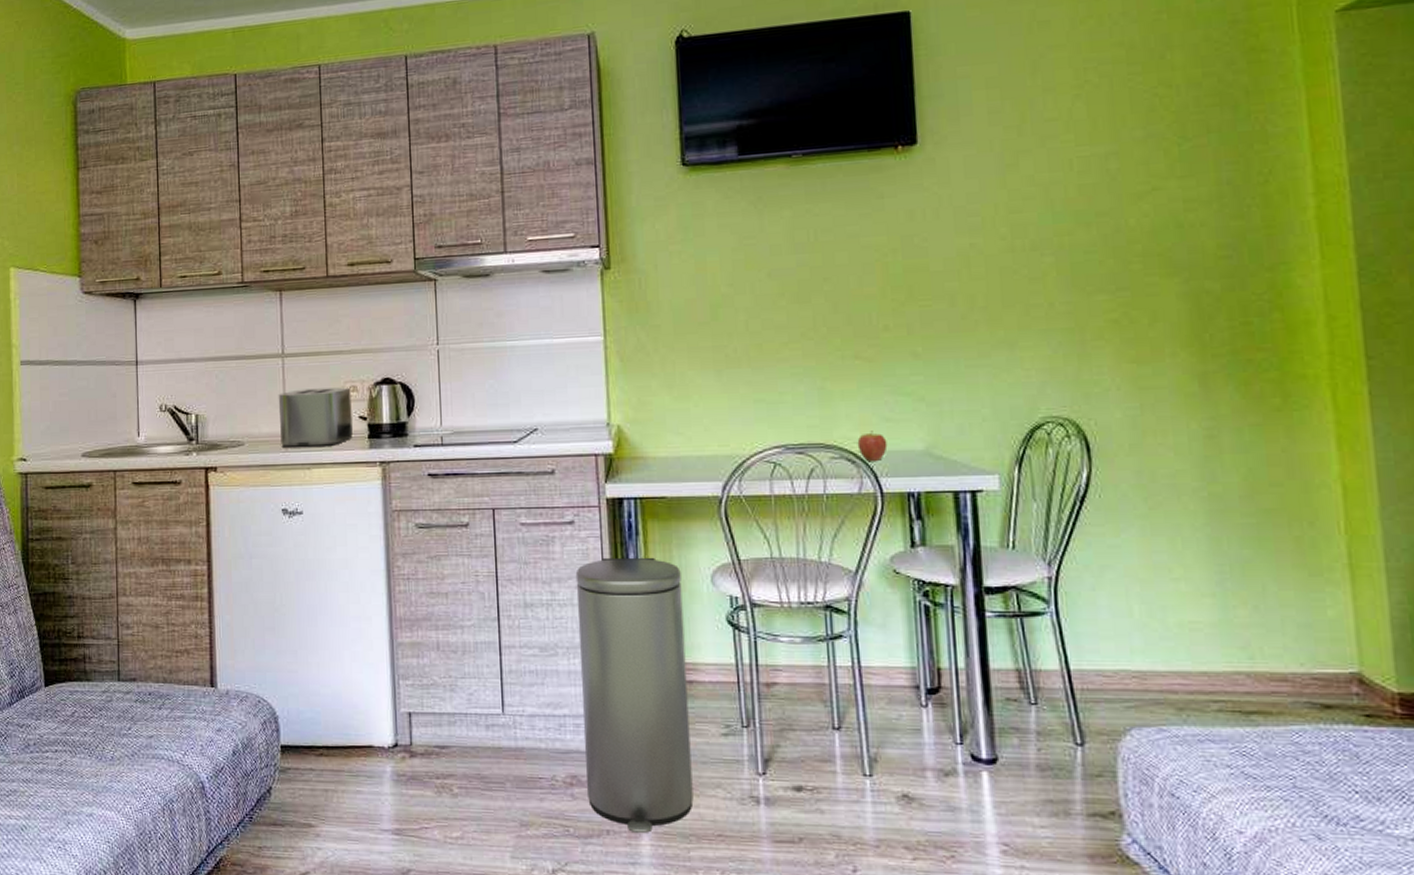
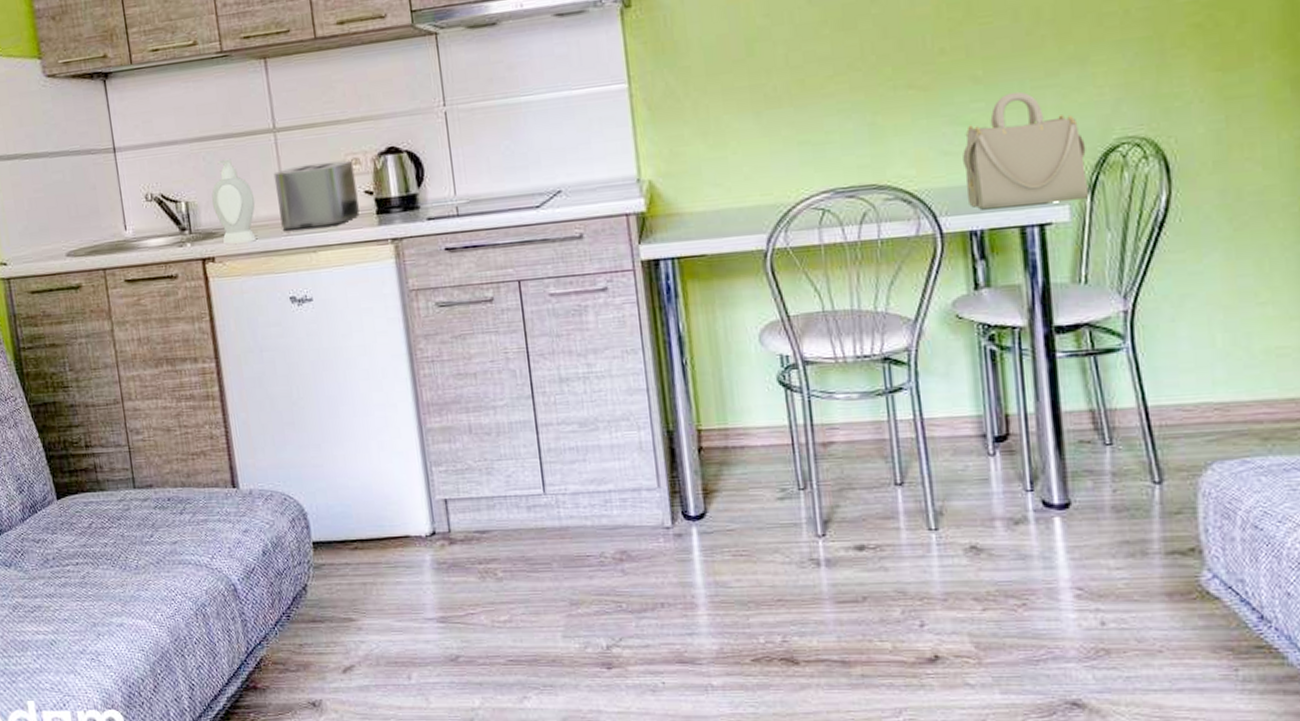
soap bottle: none [220,378,259,457] -> present [211,158,256,246]
pedal bin: present [575,557,694,833] -> none [612,320,751,603]
fruit: present [857,431,888,462] -> none [913,166,947,201]
handbag: none [903,368,1016,474] -> present [963,91,1088,210]

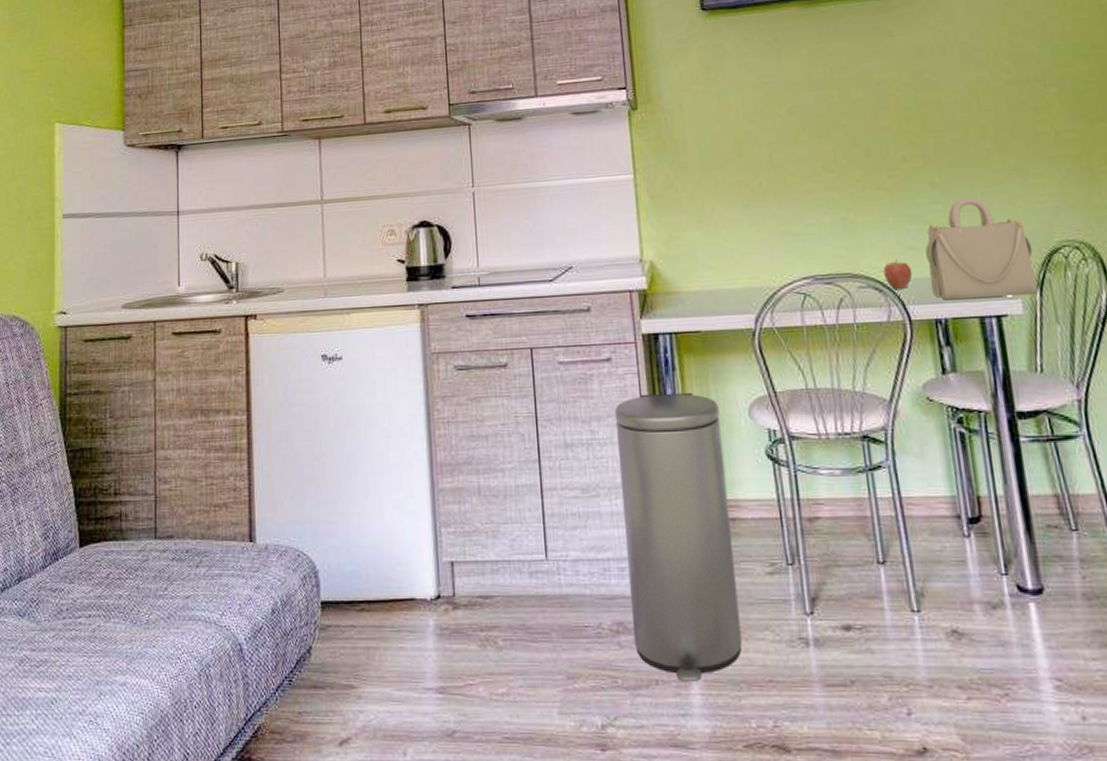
soap bottle: present [211,158,256,246] -> none [260,225,299,305]
toaster: present [273,160,360,232] -> none [317,231,391,294]
pedal bin: none [612,320,751,603] -> present [614,392,742,681]
fruit: none [913,166,947,201] -> present [883,259,913,290]

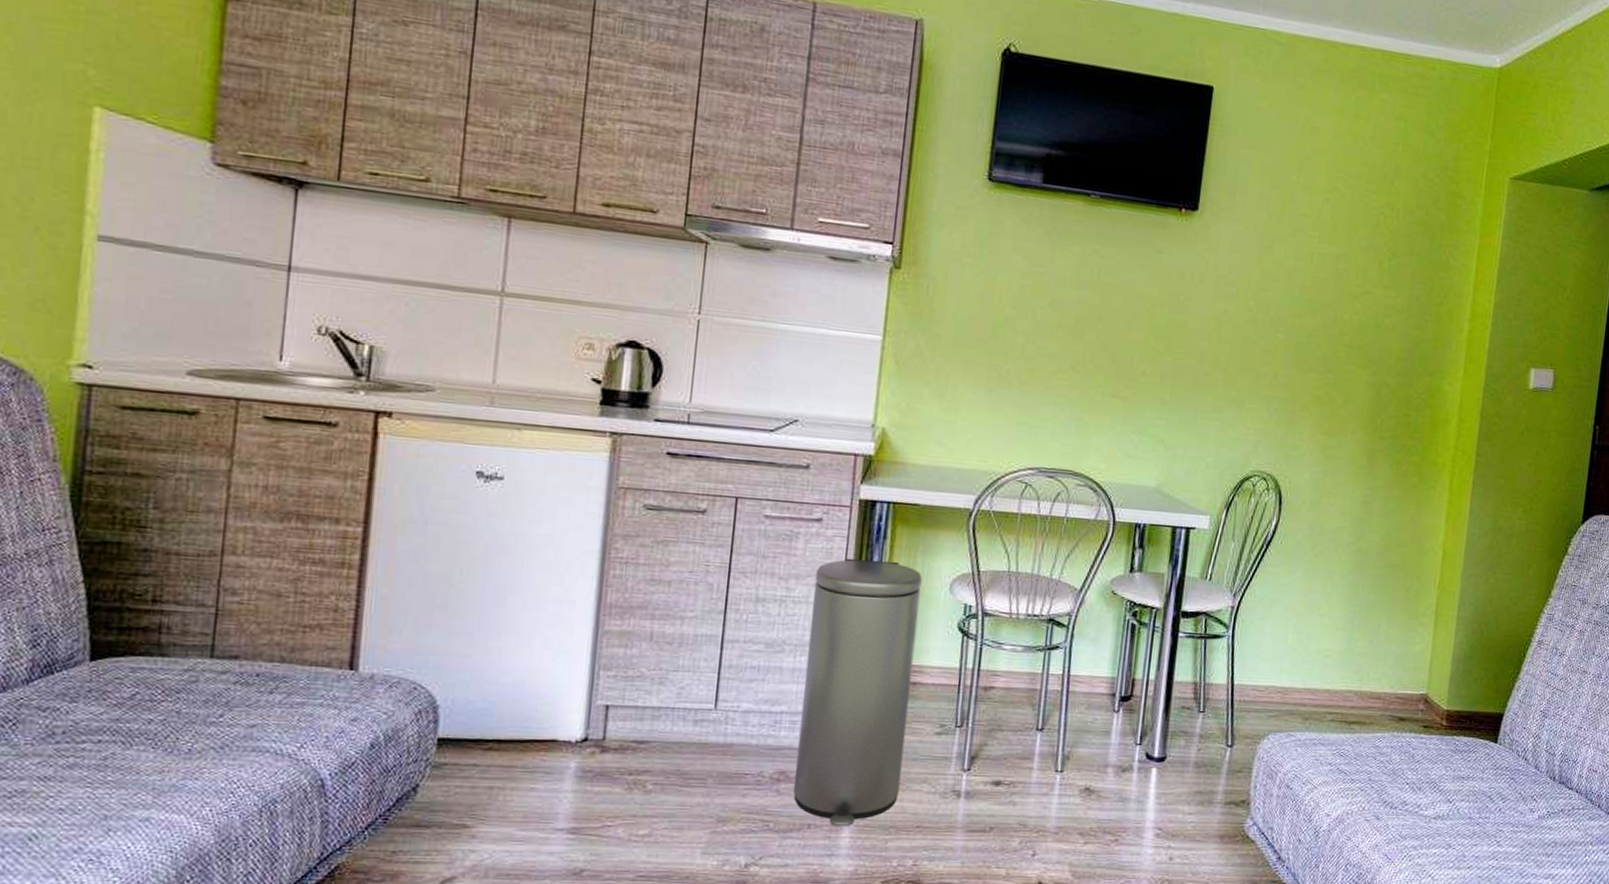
fruit: present [883,259,913,290] -> none [1101,464,1127,493]
handbag: present [925,196,1038,300] -> none [1138,418,1230,514]

